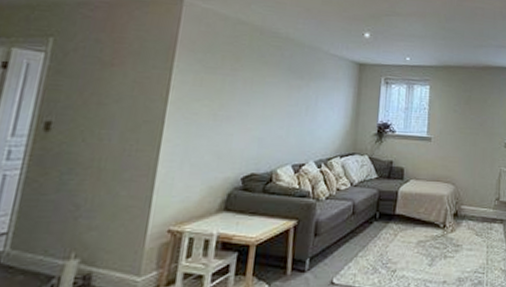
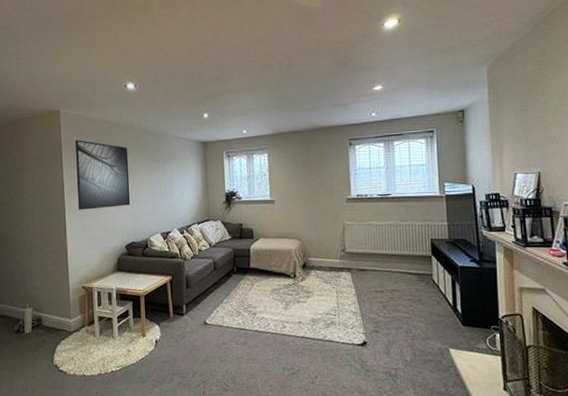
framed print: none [184,38,267,128] -> present [76,140,131,210]

